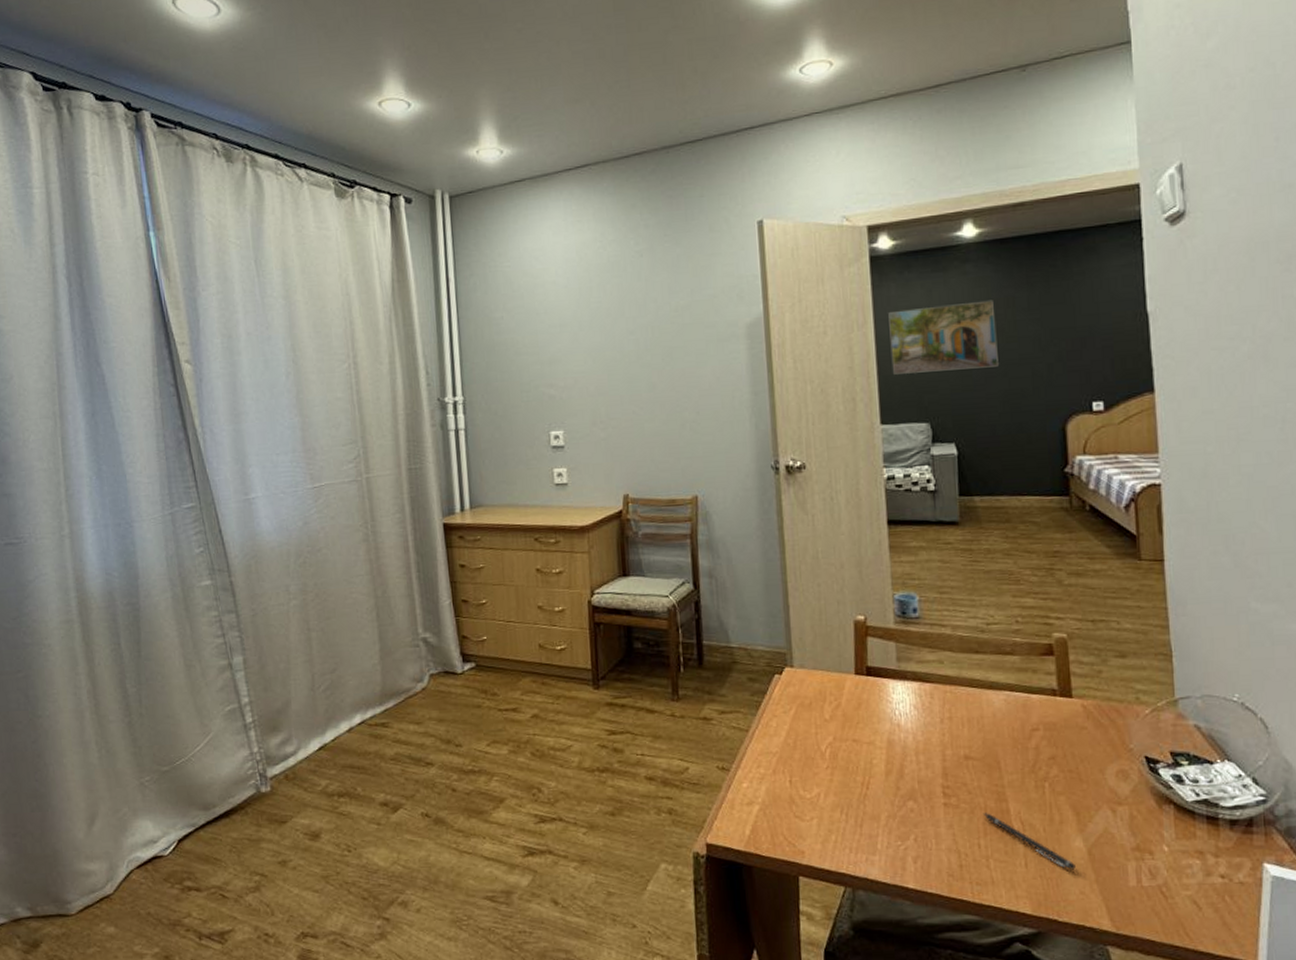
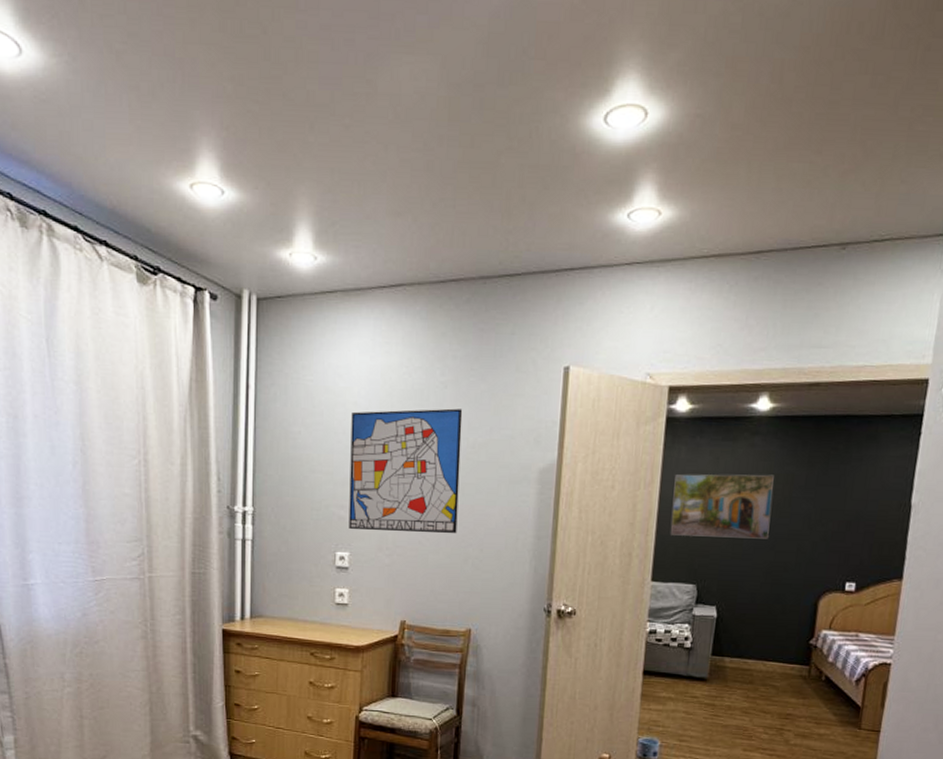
wall art: none [551,275,670,407] -> present [348,408,463,534]

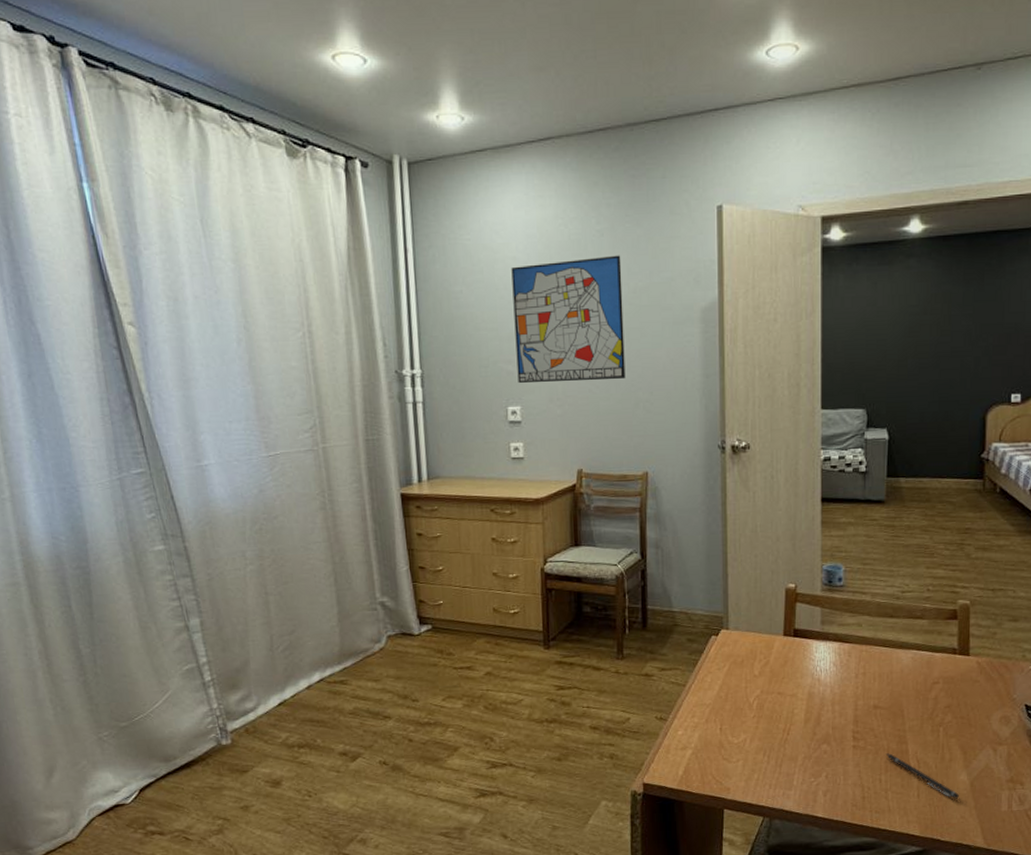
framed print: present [670,474,774,539] -> none [835,294,933,362]

